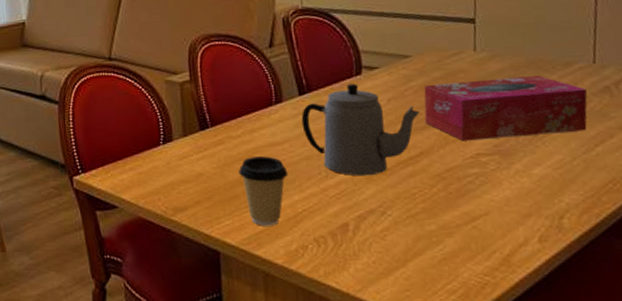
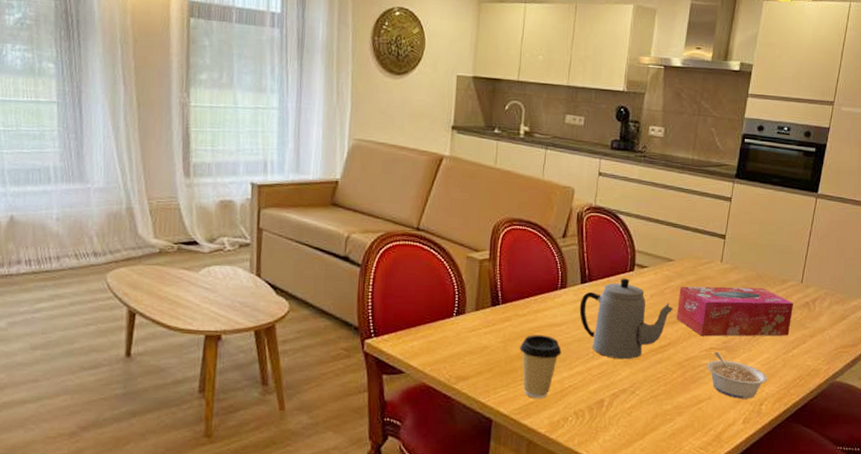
legume: none [475,157,565,213] -> present [706,351,767,399]

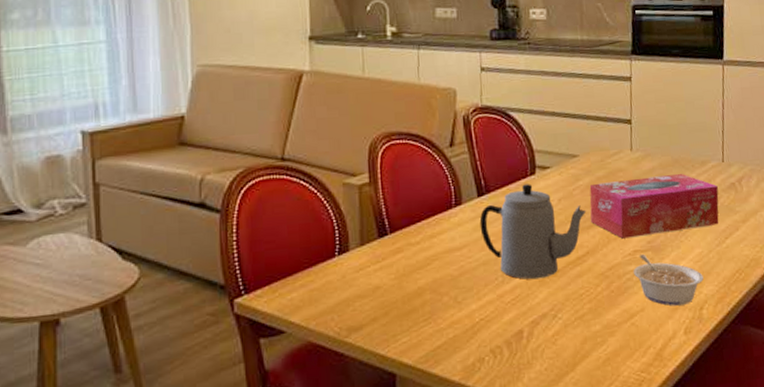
coffee cup: present [520,335,562,398] -> none [417,263,466,341]

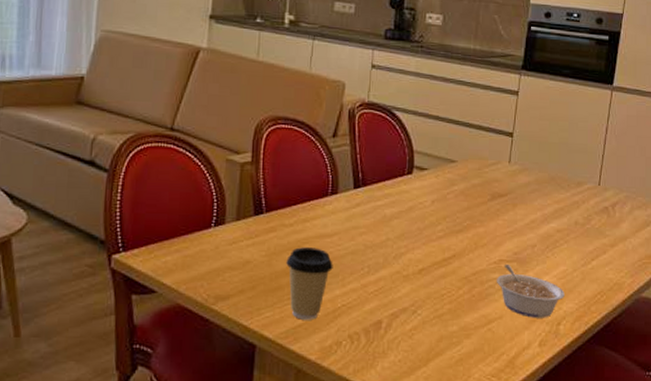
coffee cup: none [417,263,466,341] -> present [286,247,333,320]
teapot: present [479,184,587,280] -> none [352,182,458,275]
tissue box: present [589,174,719,239] -> none [460,190,591,247]

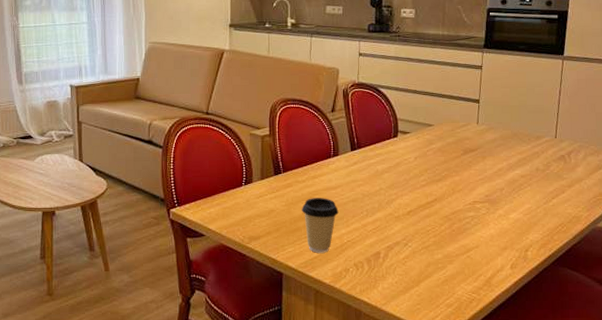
legume: present [496,263,565,318] -> none [471,204,530,246]

